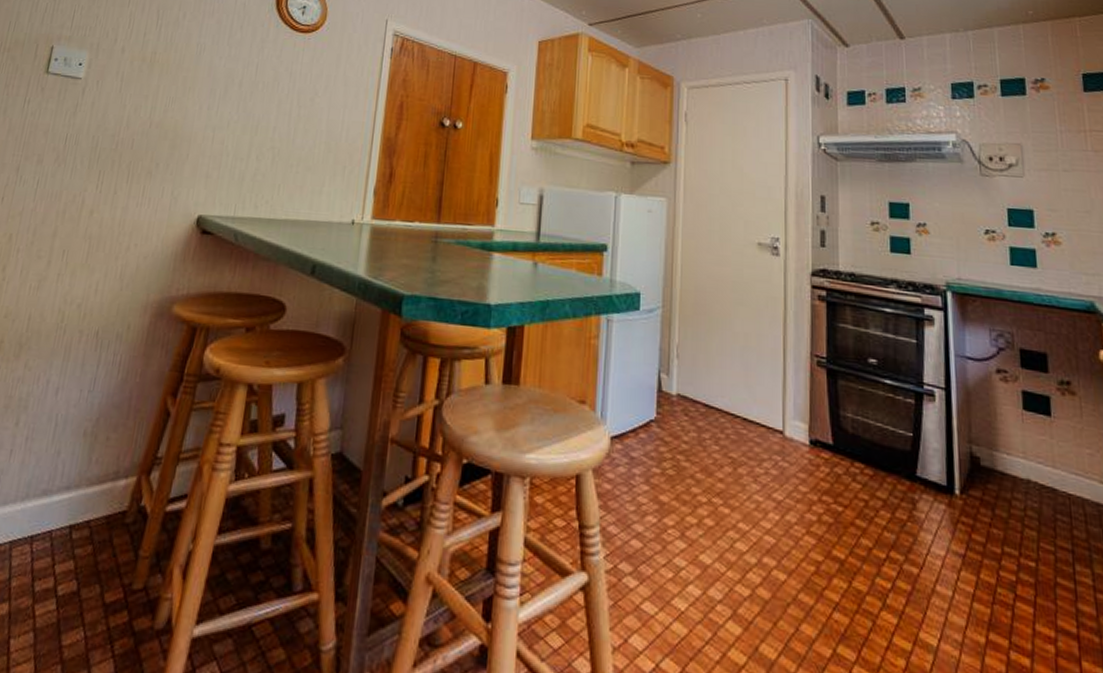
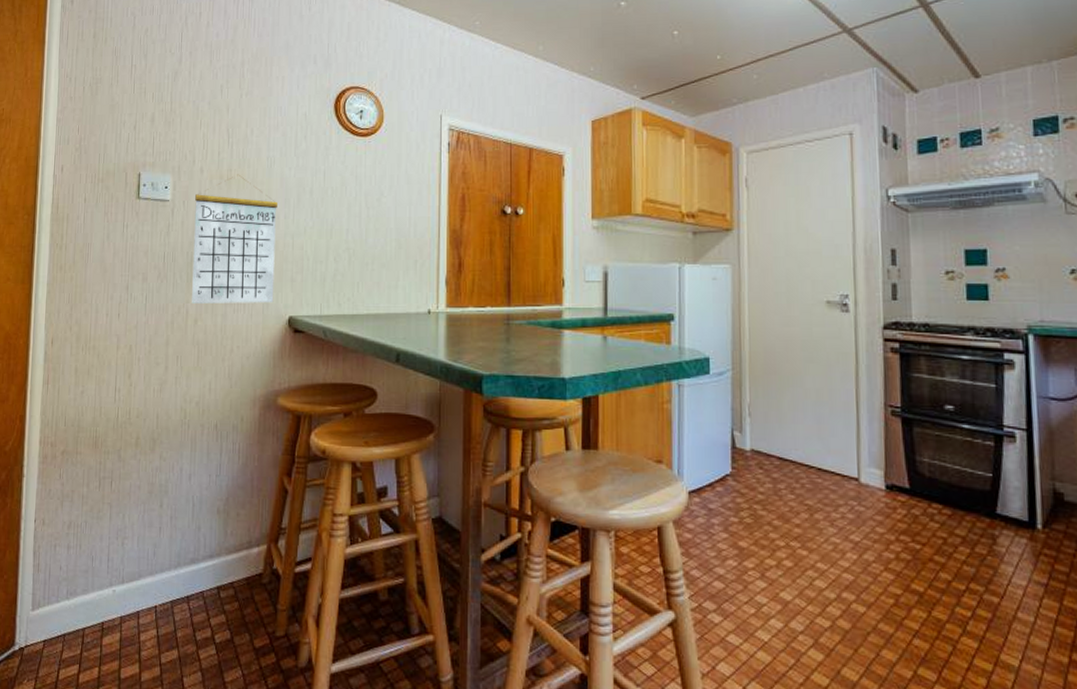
calendar: none [90,58,202,199] -> present [192,174,277,303]

